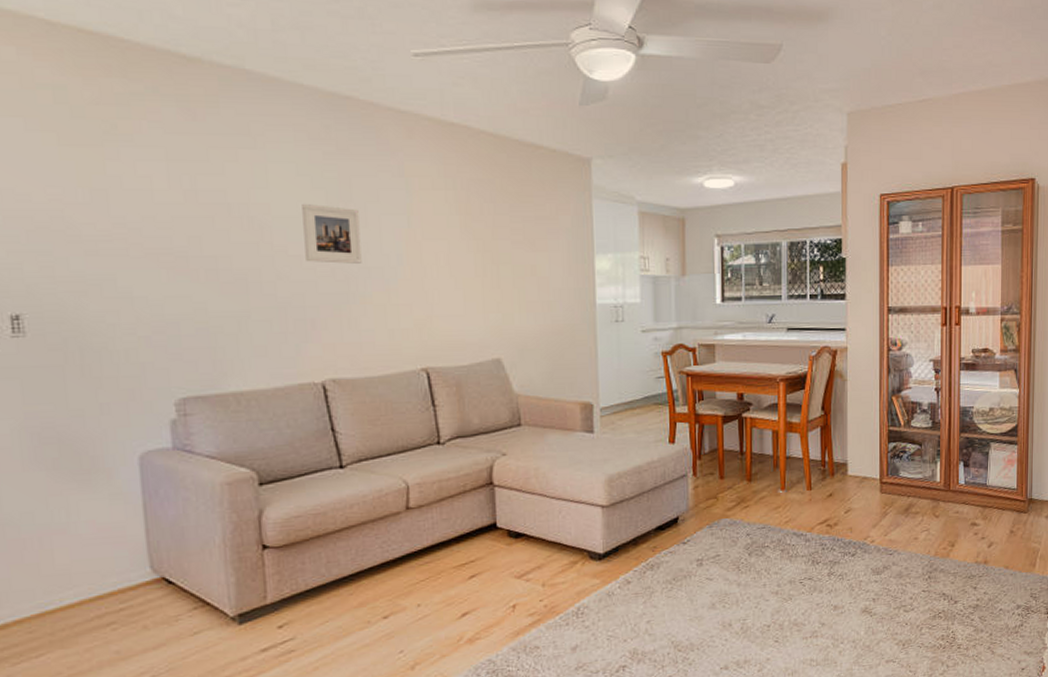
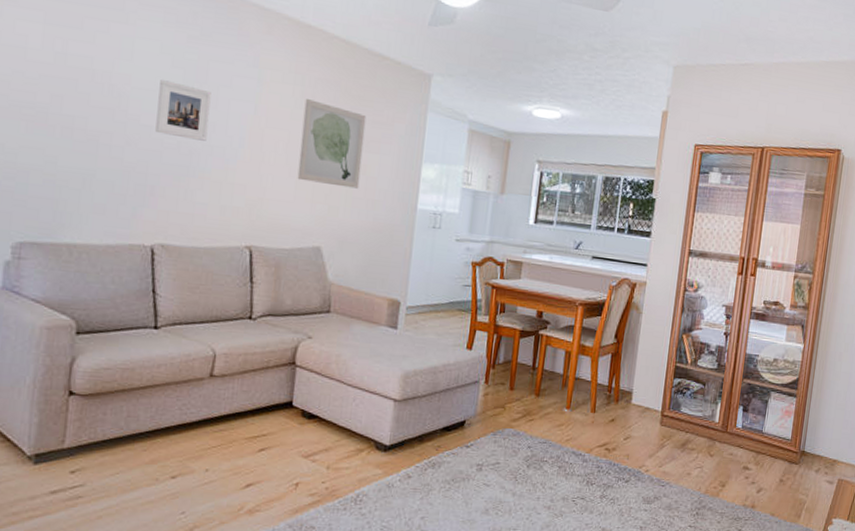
wall art: none [460,203,531,292] -> present [297,99,367,189]

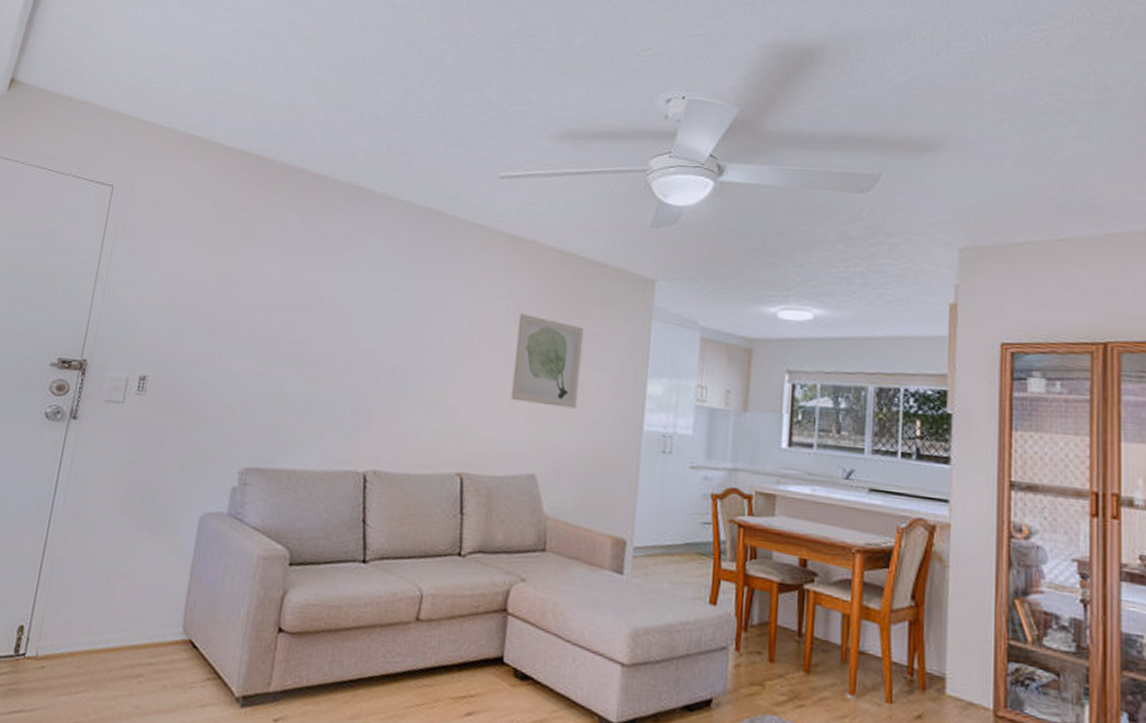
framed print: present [155,79,211,141] -> none [373,302,427,362]

